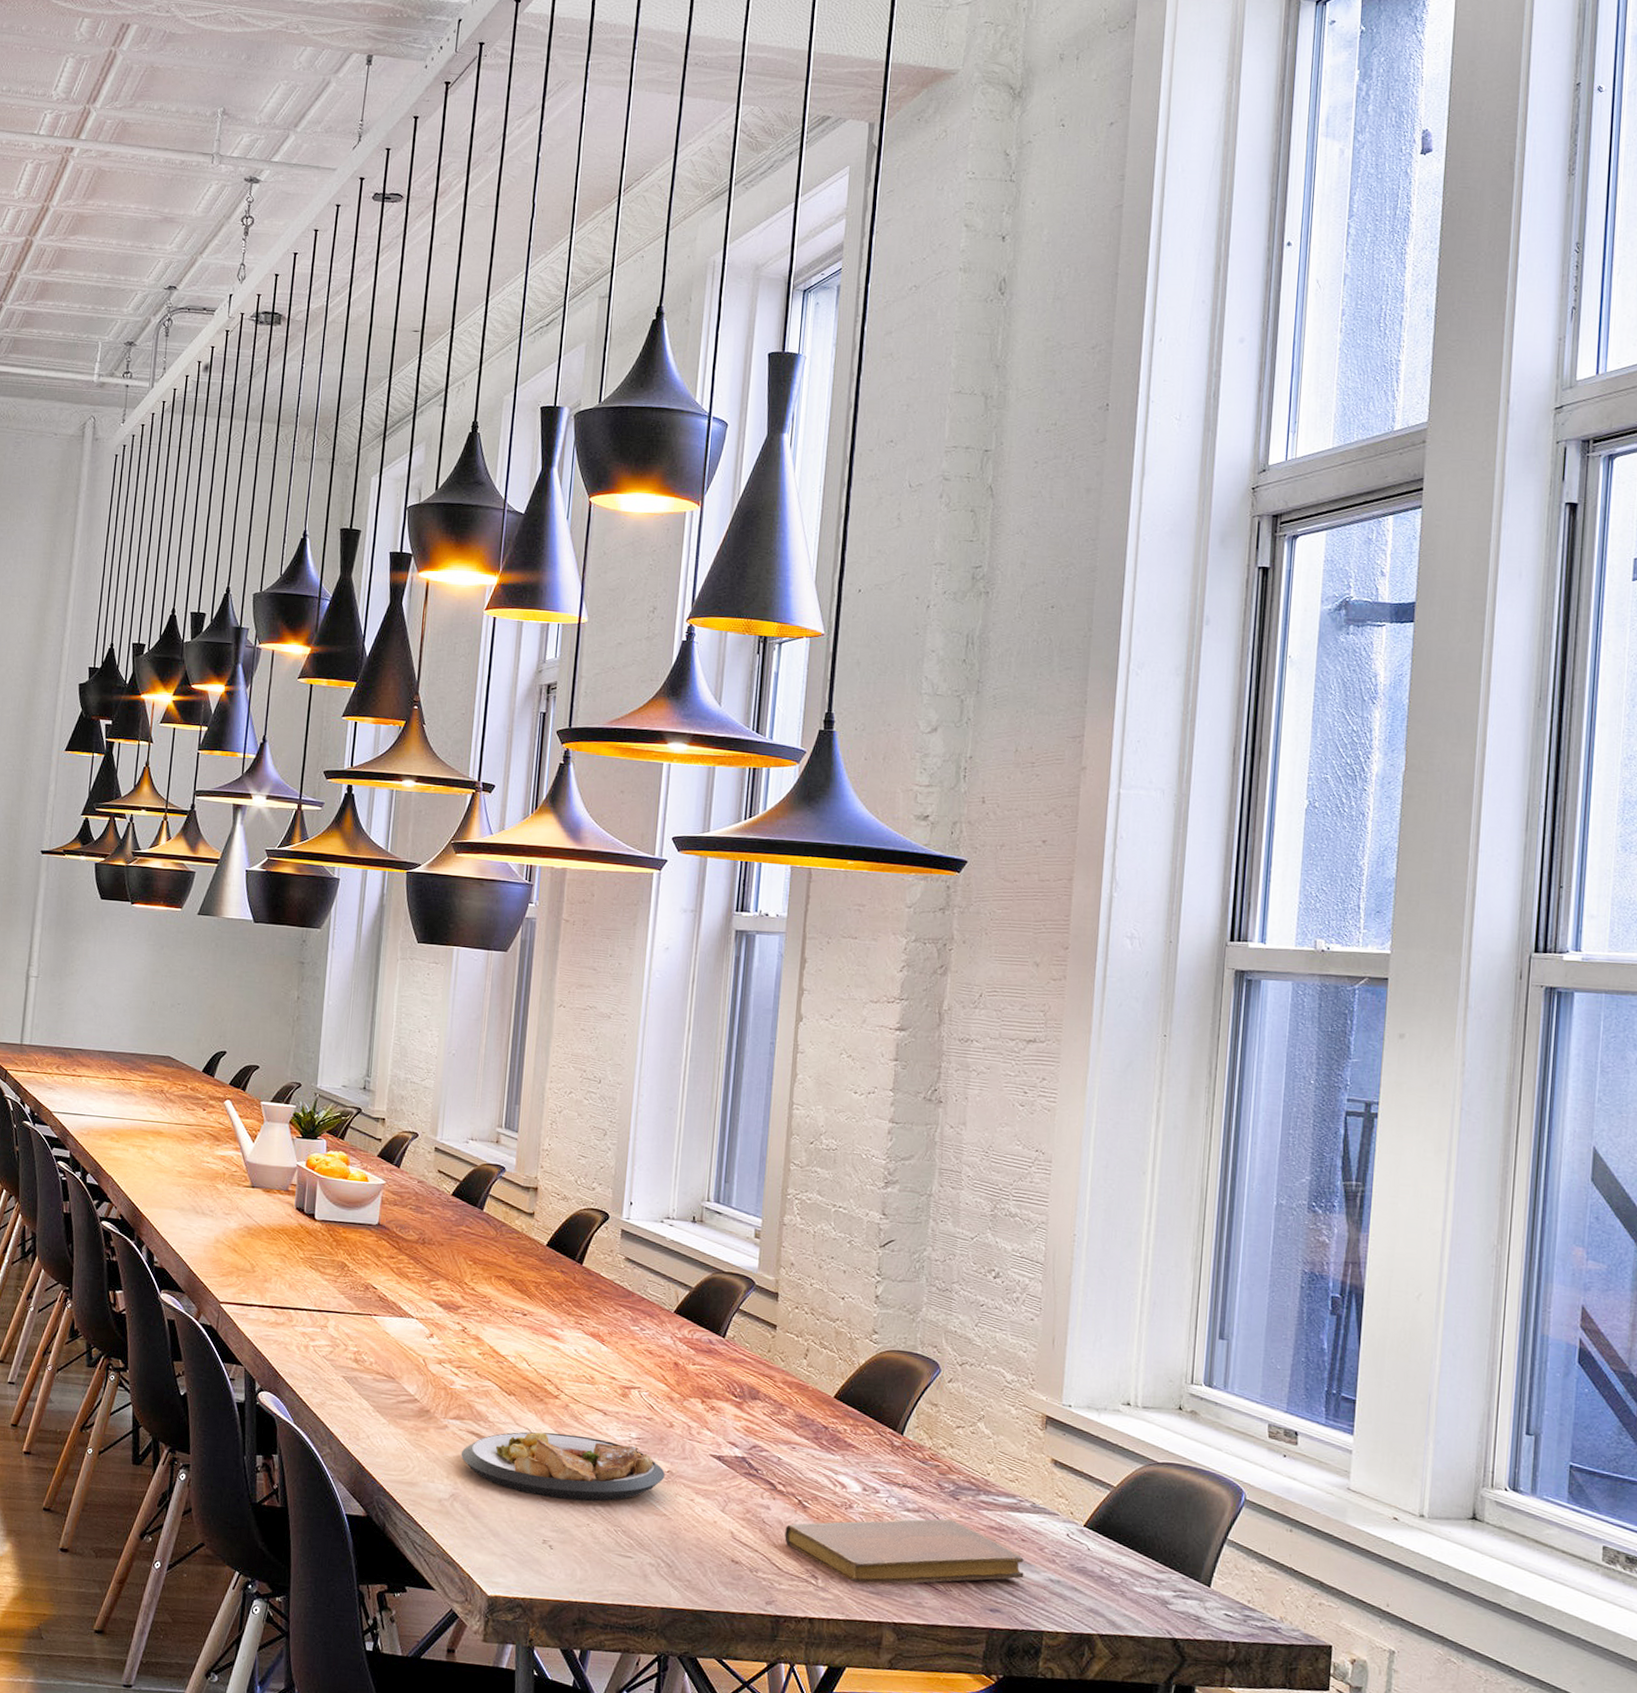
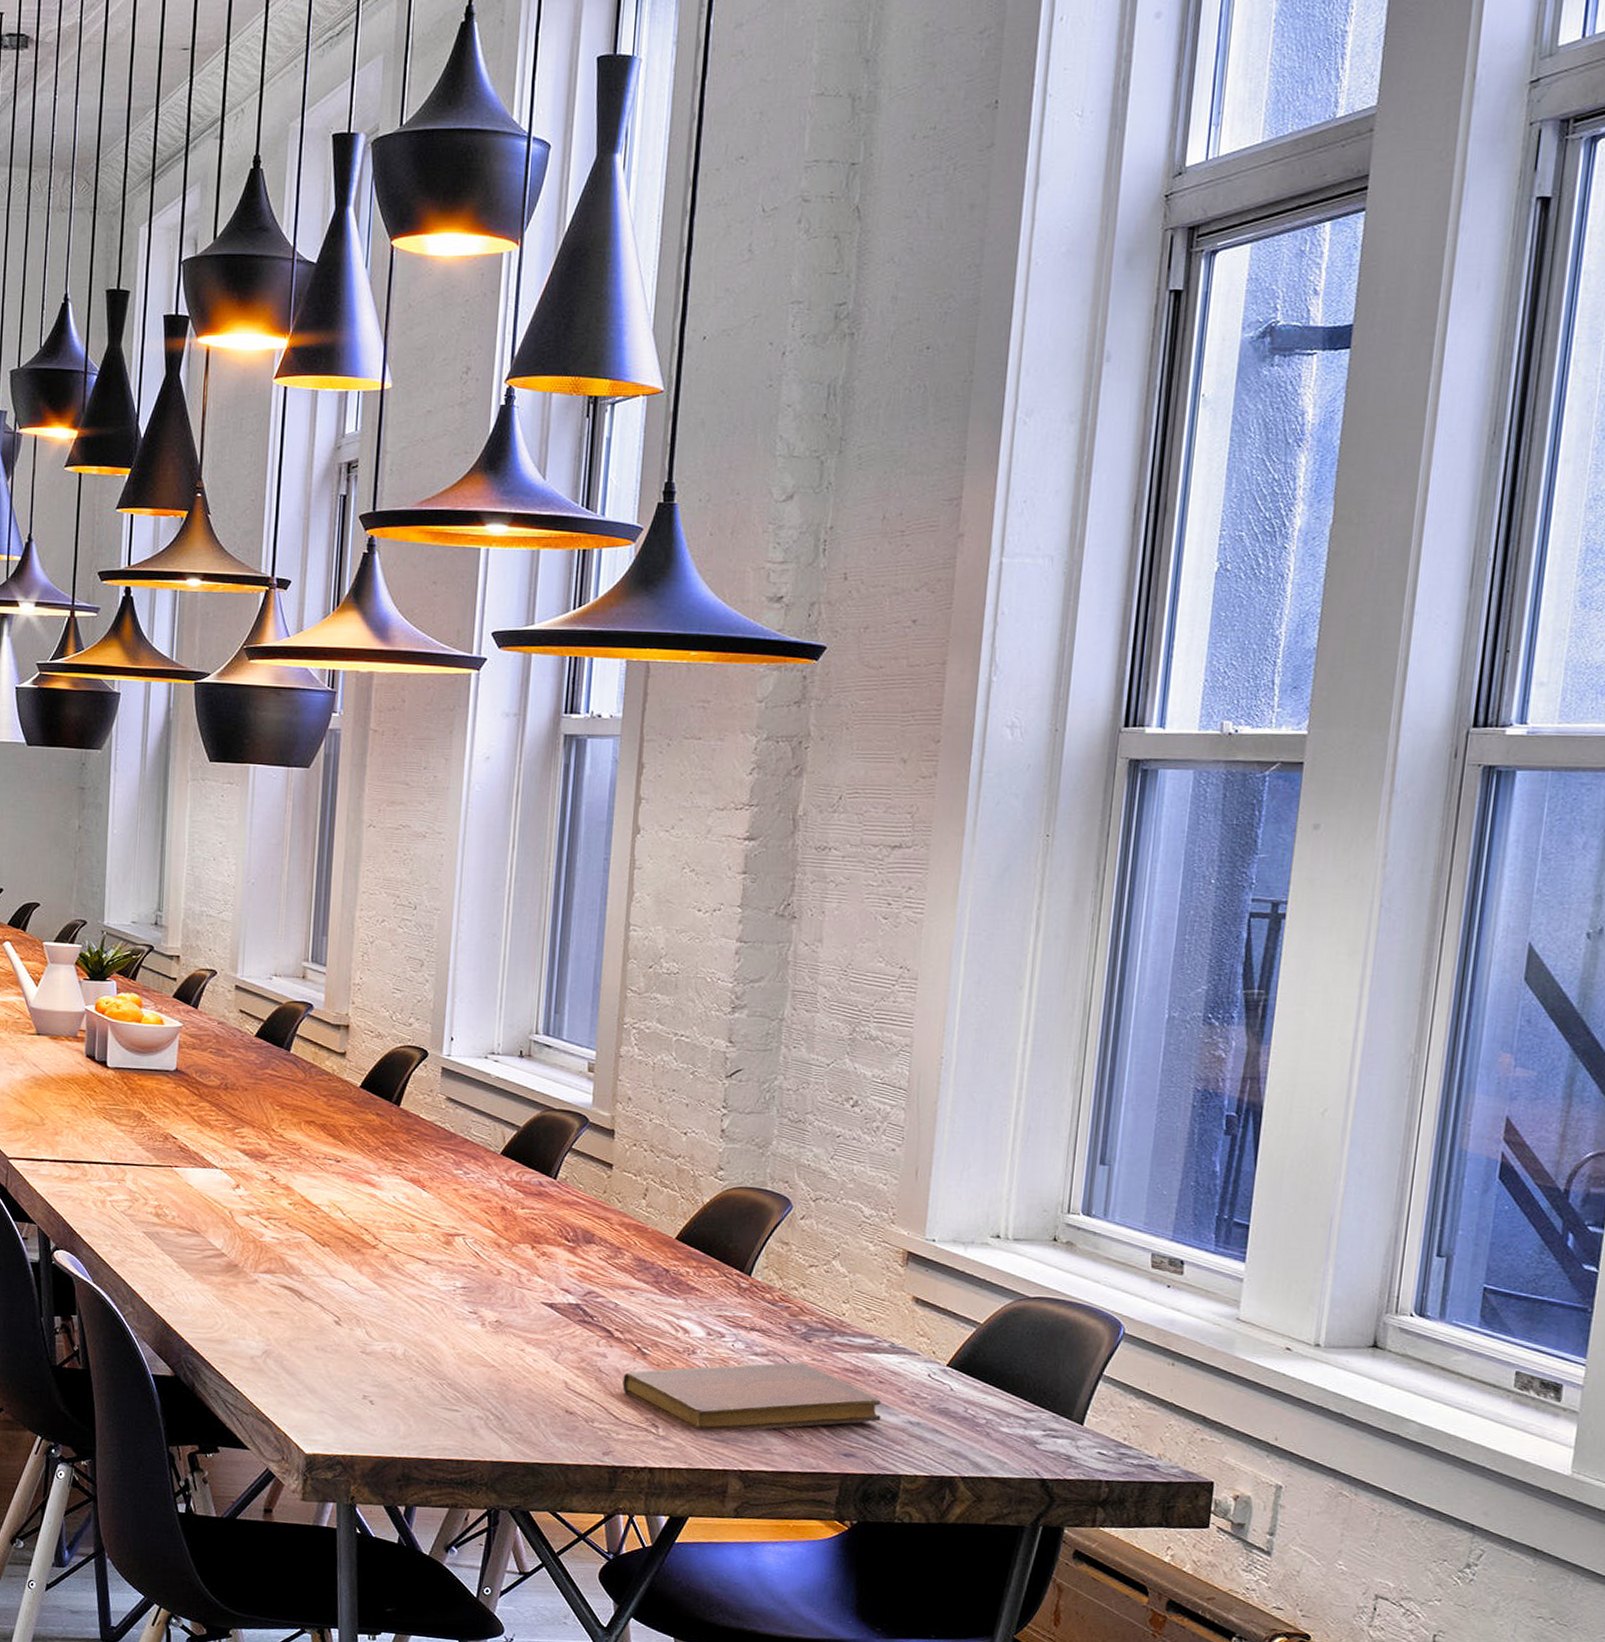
plate: present [461,1432,665,1502] -> none [273,1284,493,1355]

